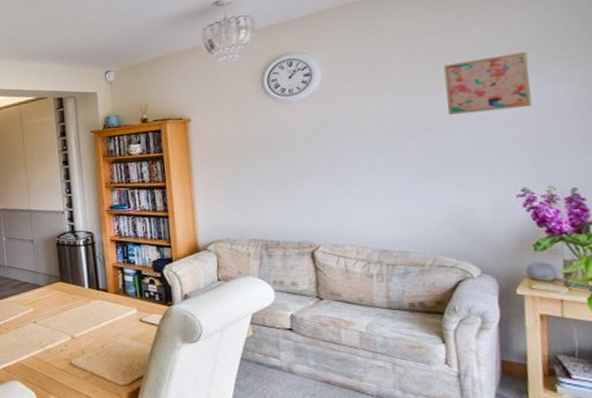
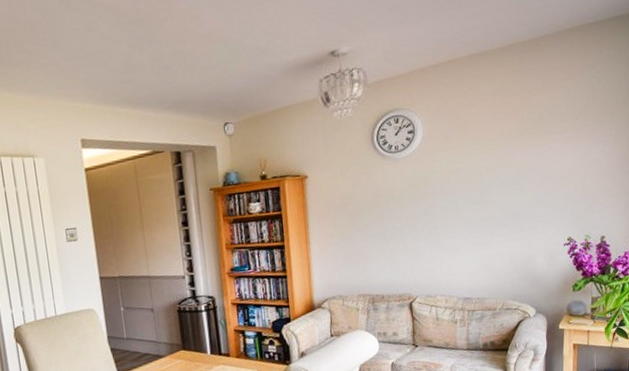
wall art: present [443,52,532,115] -> none [518,116,580,172]

